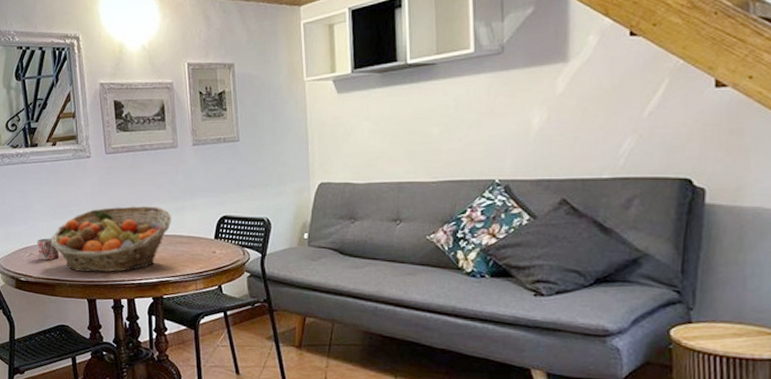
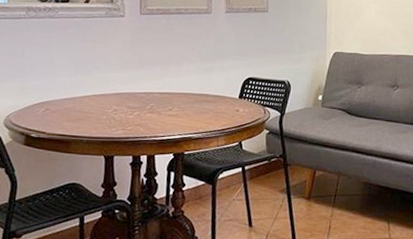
mug: present [36,238,60,261] -> none [54,93,79,116]
fruit basket: present [51,205,171,272] -> none [71,65,199,129]

